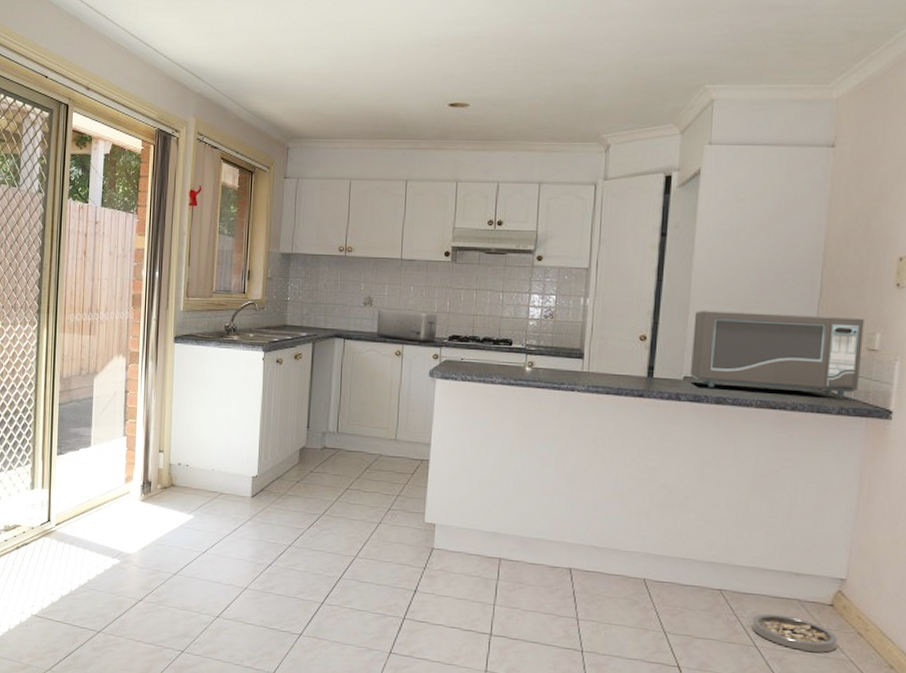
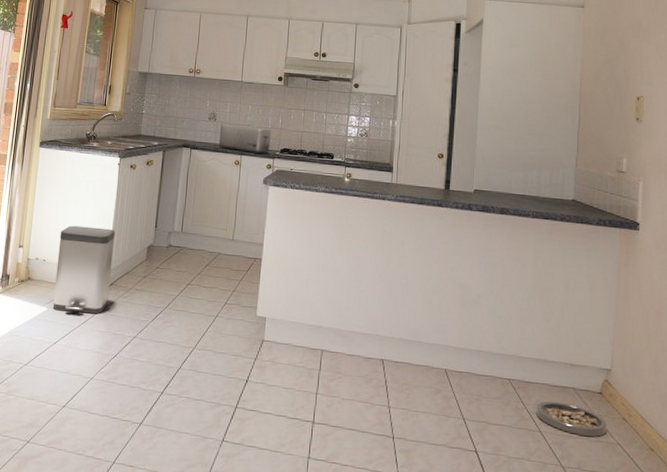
pedal bin: none [199,427,263,522] -> present [52,225,115,315]
microwave: present [691,309,864,399] -> none [480,134,614,212]

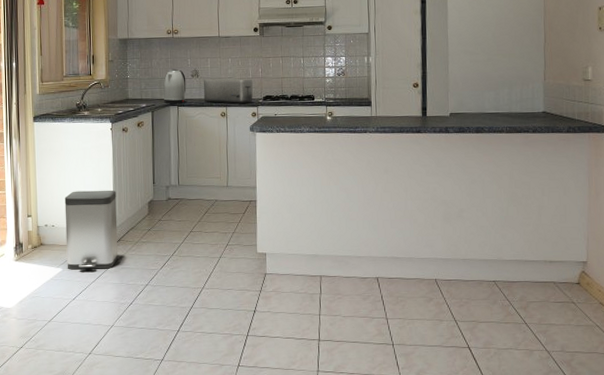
kettle: none [177,109,203,146] -> present [163,68,187,104]
pet bowl: present [536,401,606,437] -> none [521,295,585,323]

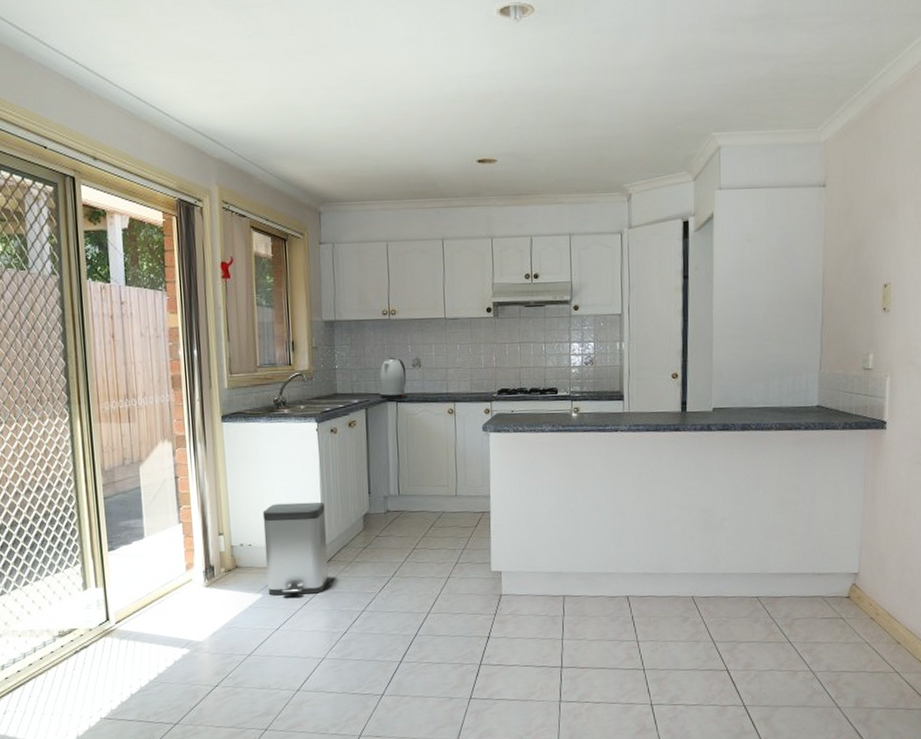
toaster: present [203,78,253,105] -> none [427,368,486,400]

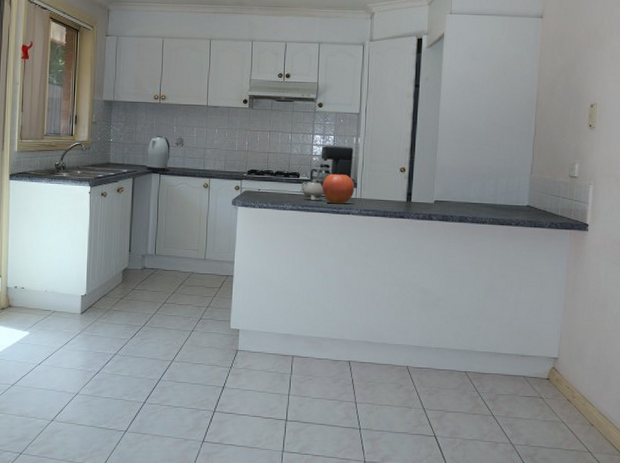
pedal bin: present [262,501,329,596] -> none [34,253,90,336]
teapot: none [560,395,587,416] -> present [300,180,324,198]
coffee maker: none [569,353,618,412] -> present [310,145,354,196]
fruit: none [584,384,622,421] -> present [322,172,355,204]

